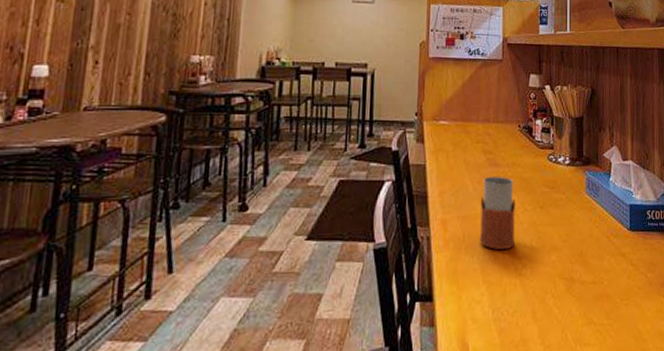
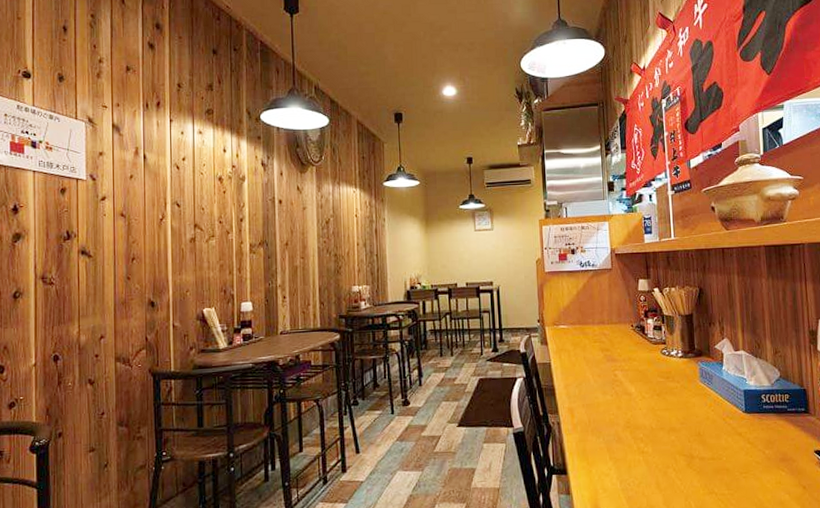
drinking glass: present [479,176,516,250] -> none [601,369,636,432]

